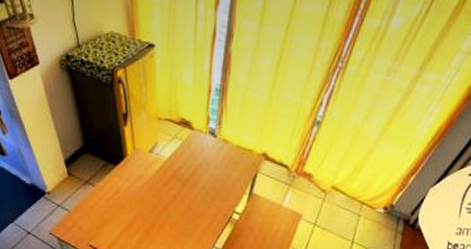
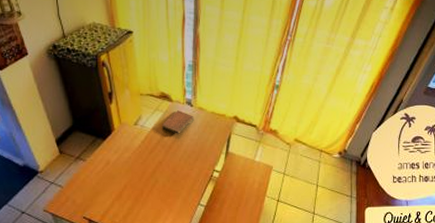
notebook: none [180,140,217,167] -> present [162,110,194,134]

